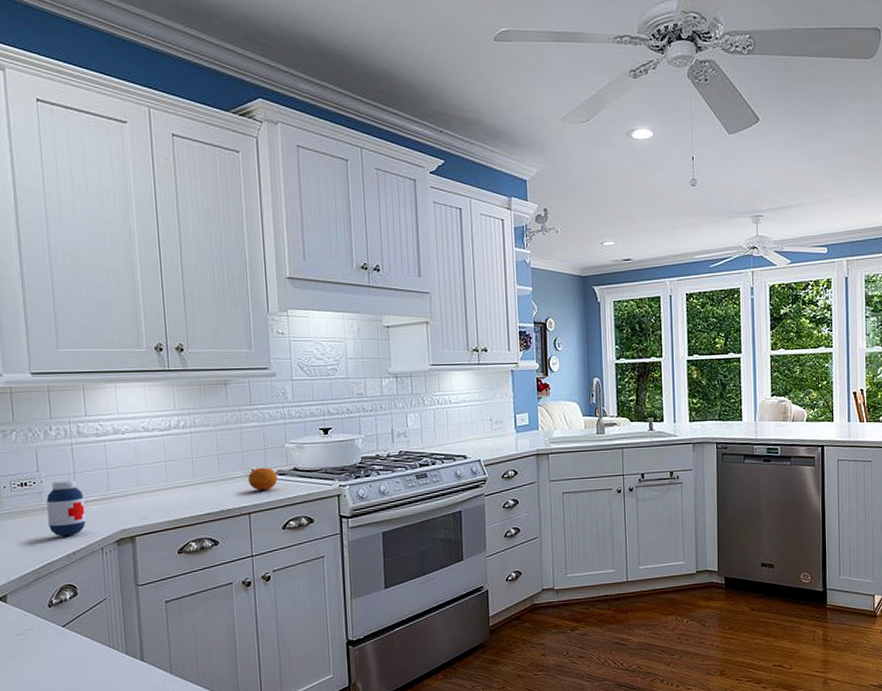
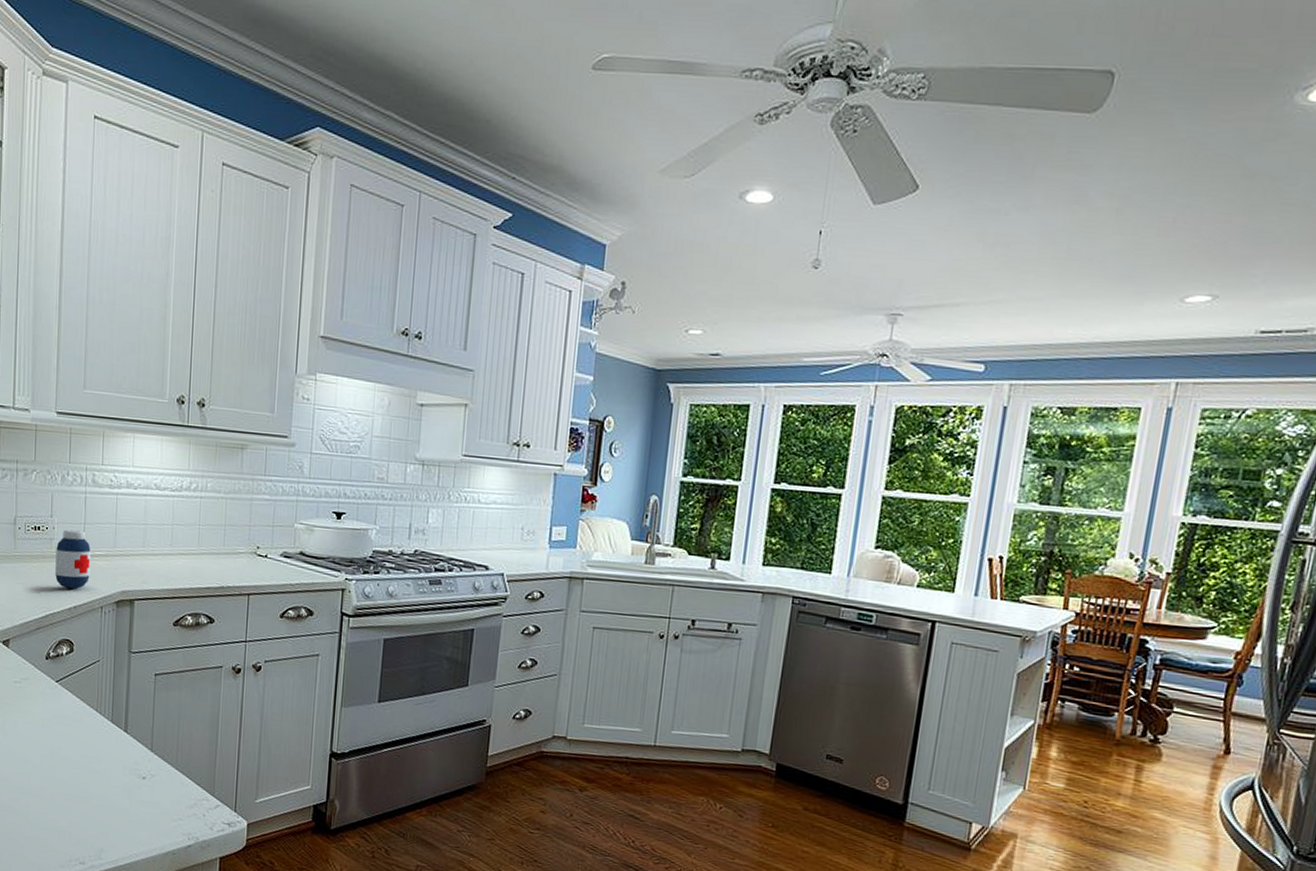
fruit: present [248,467,278,491] -> none [252,545,283,572]

